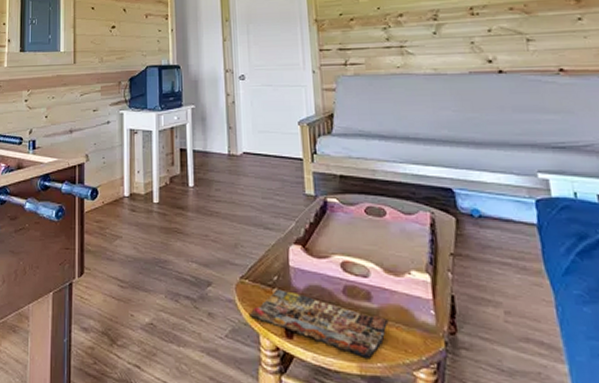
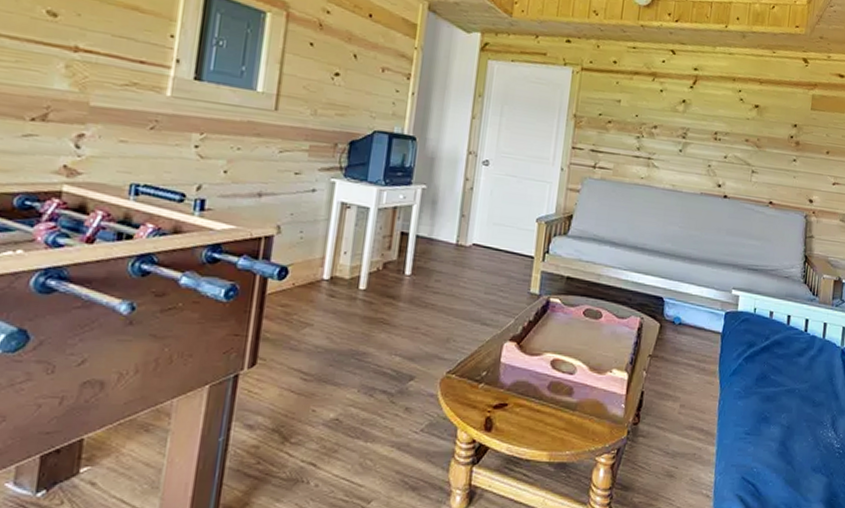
magazine: present [250,289,389,359] -> none [451,384,584,448]

